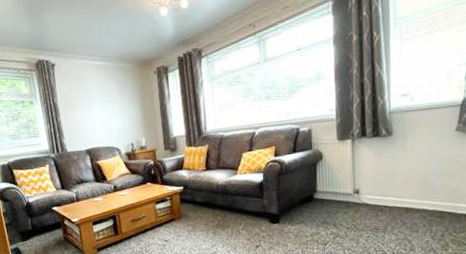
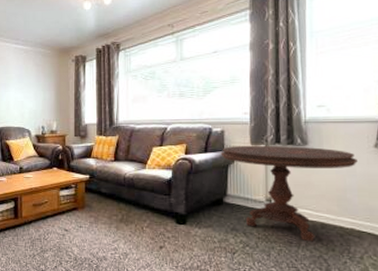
side table: none [309,137,440,227] -> present [220,145,358,242]

